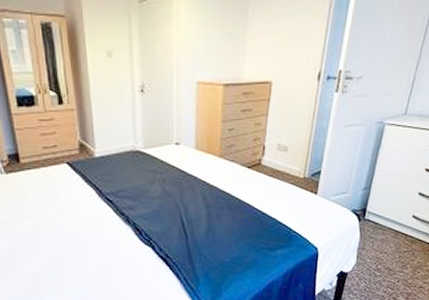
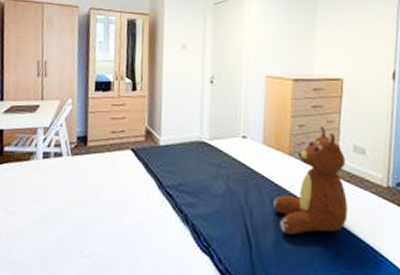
teddy bear: none [206,128,270,223] -> present [273,125,348,235]

